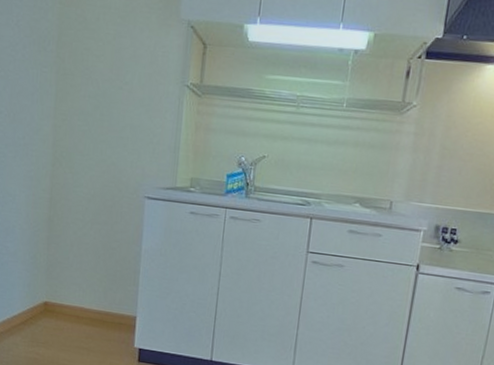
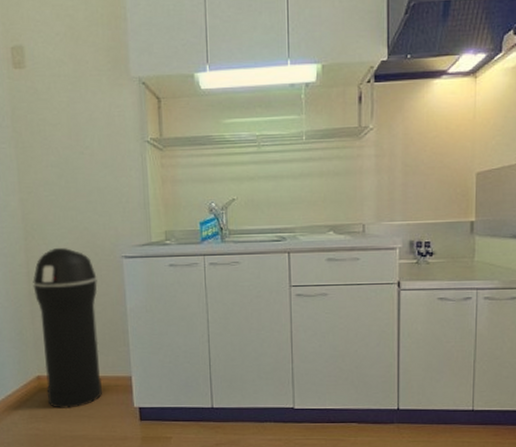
trash can: none [51,178,117,339] -> present [33,248,102,410]

